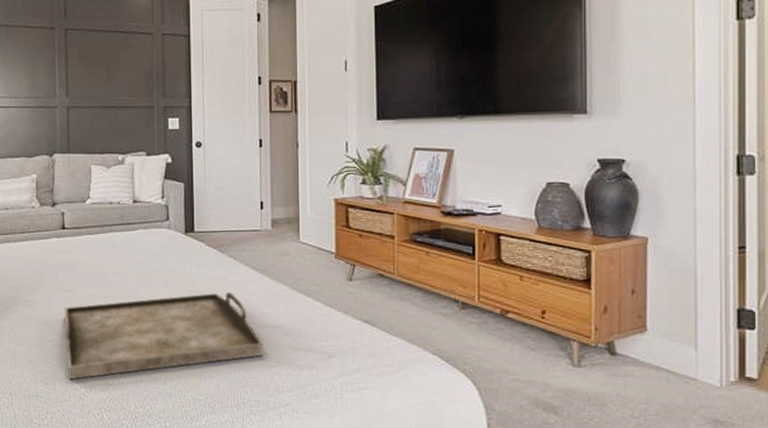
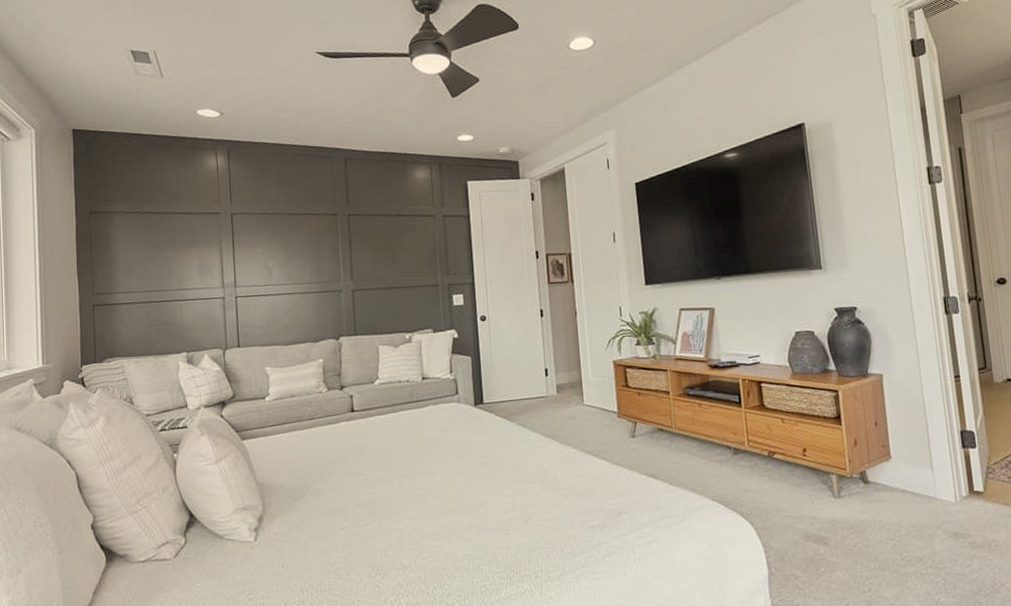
serving tray: present [64,292,264,379] -> none [356,460,558,567]

